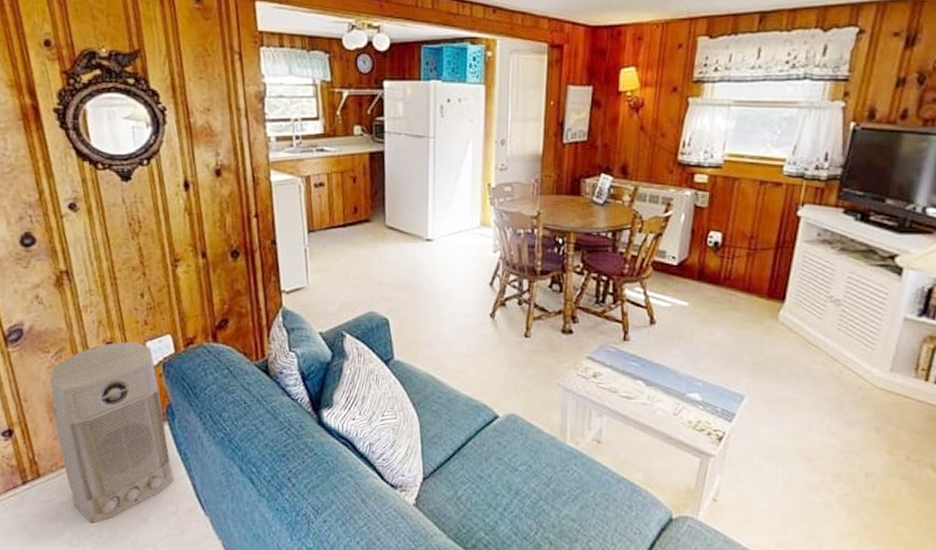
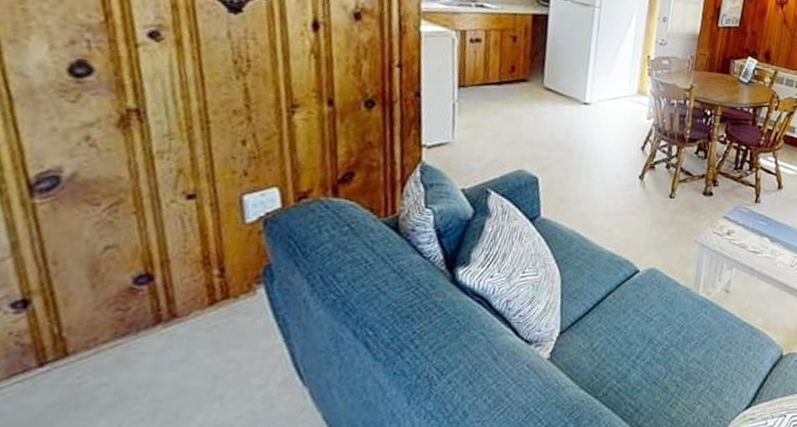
air purifier: present [50,341,174,524] -> none [96,194,267,407]

